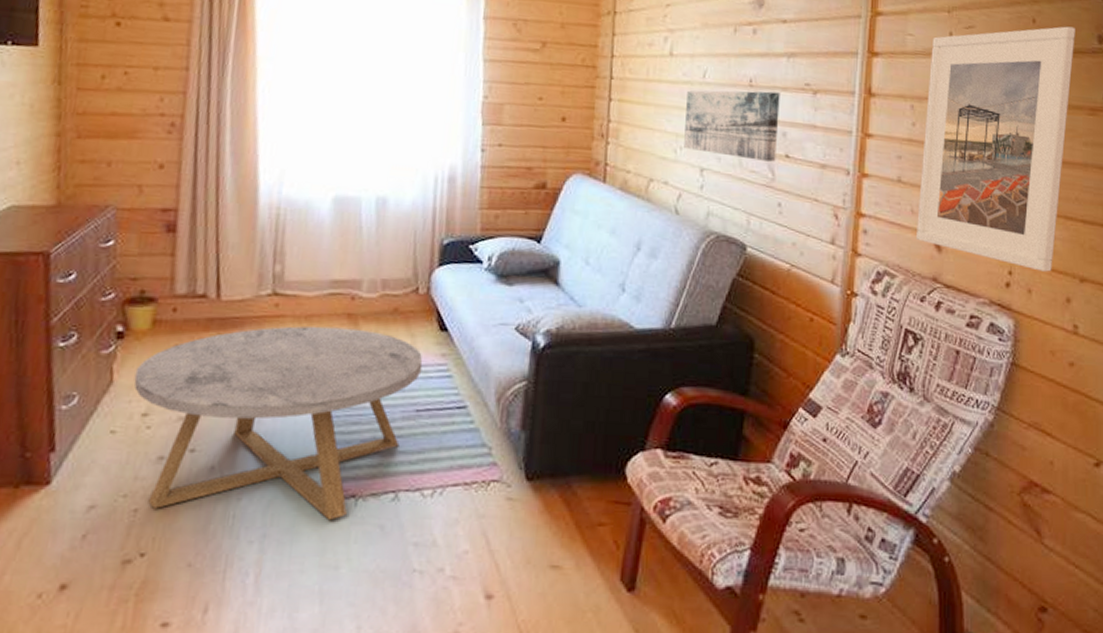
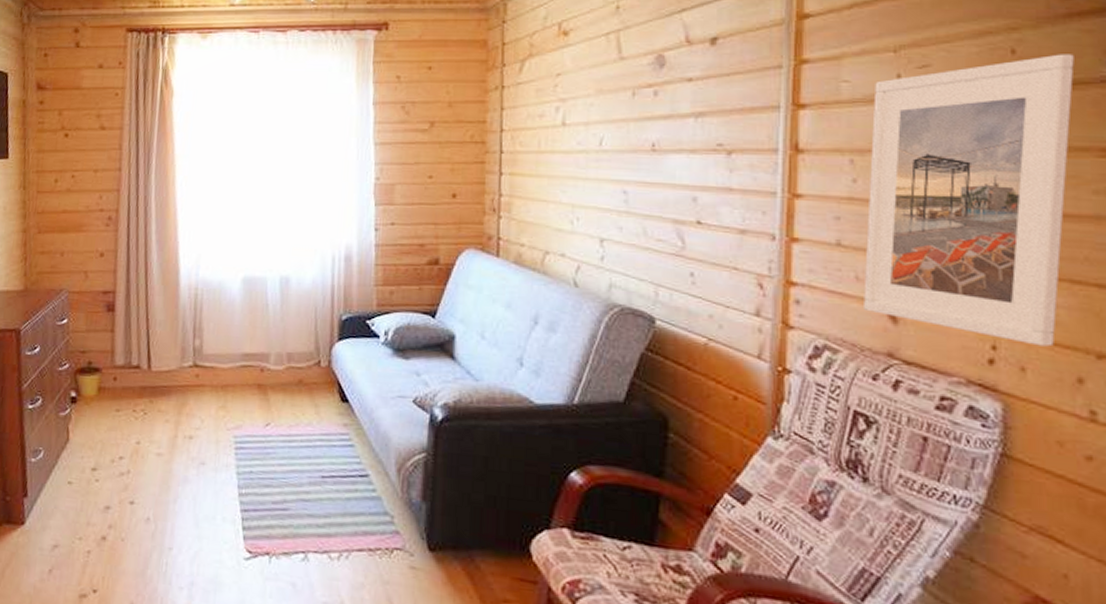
coffee table: present [133,326,423,521] -> none [85,395,327,575]
wall art: present [684,90,780,162] -> none [581,155,688,229]

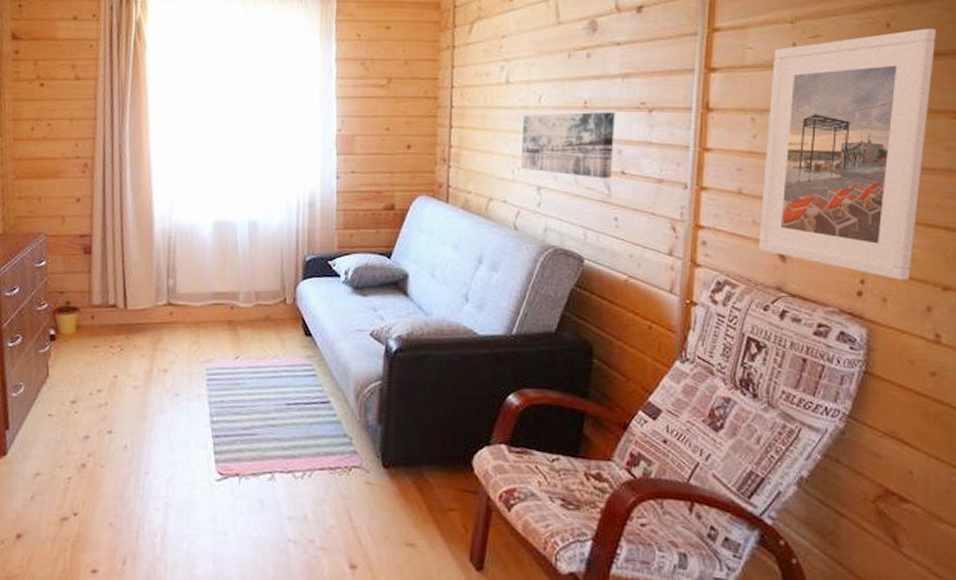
wall art: none [581,155,688,229] -> present [521,111,615,179]

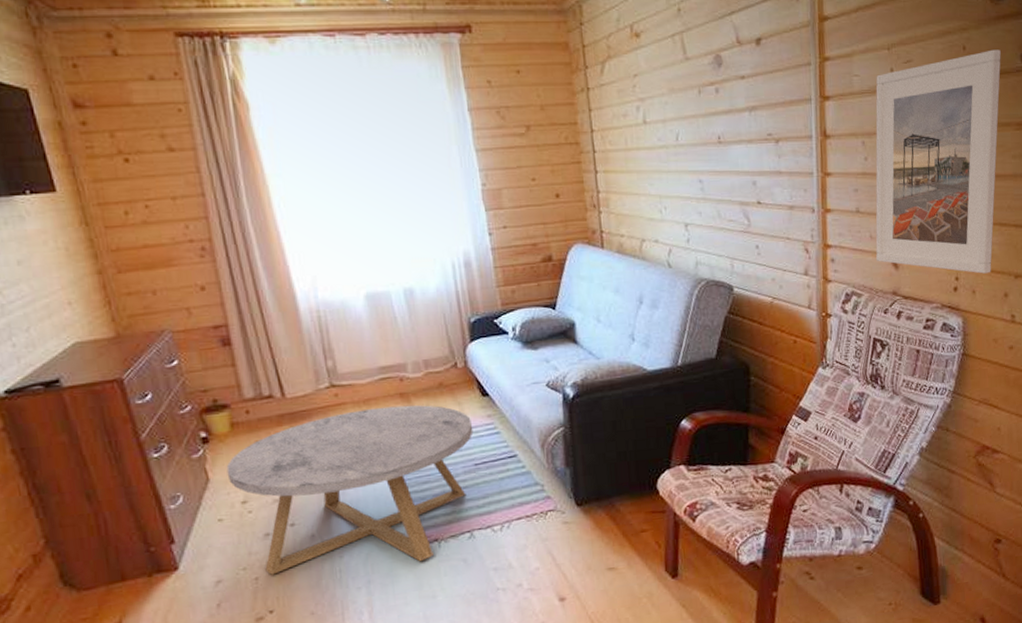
coffee table: none [64,331,292,495] -> present [226,405,474,575]
wall art: present [521,111,615,179] -> none [664,145,750,210]

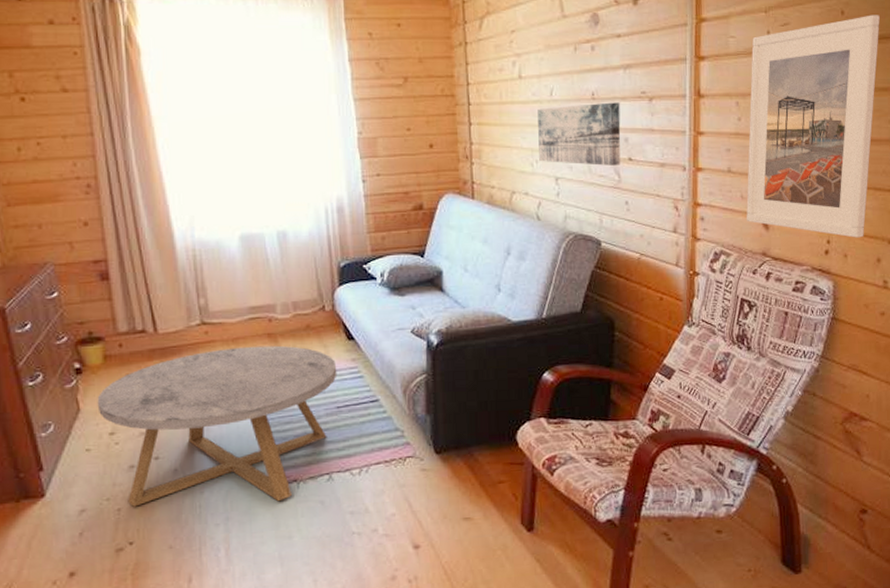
wall art: none [664,145,750,210] -> present [538,102,621,166]

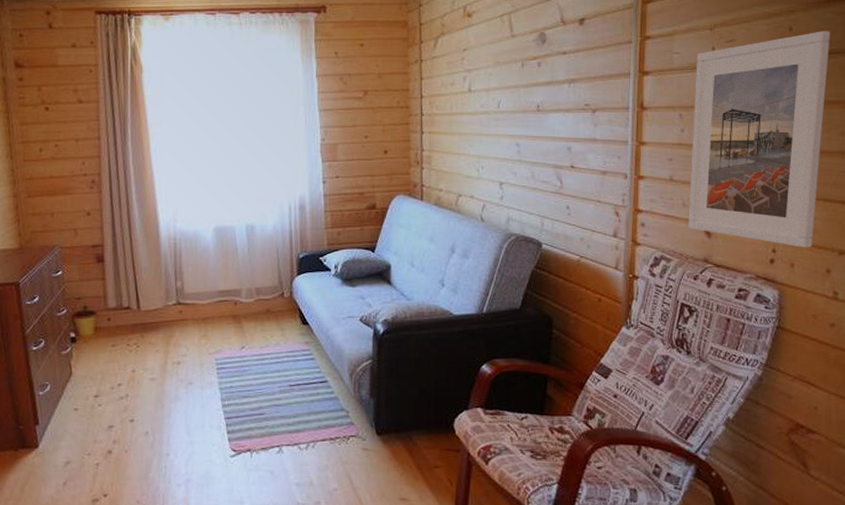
coffee table: present [97,345,337,507] -> none [86,326,292,469]
wall art: present [538,102,621,166] -> none [485,114,564,172]

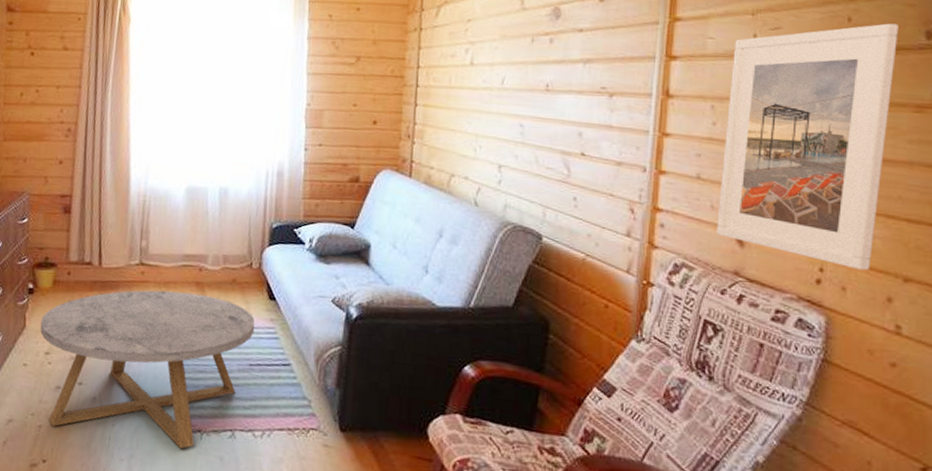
coffee table: none [86,326,292,469] -> present [40,290,255,449]

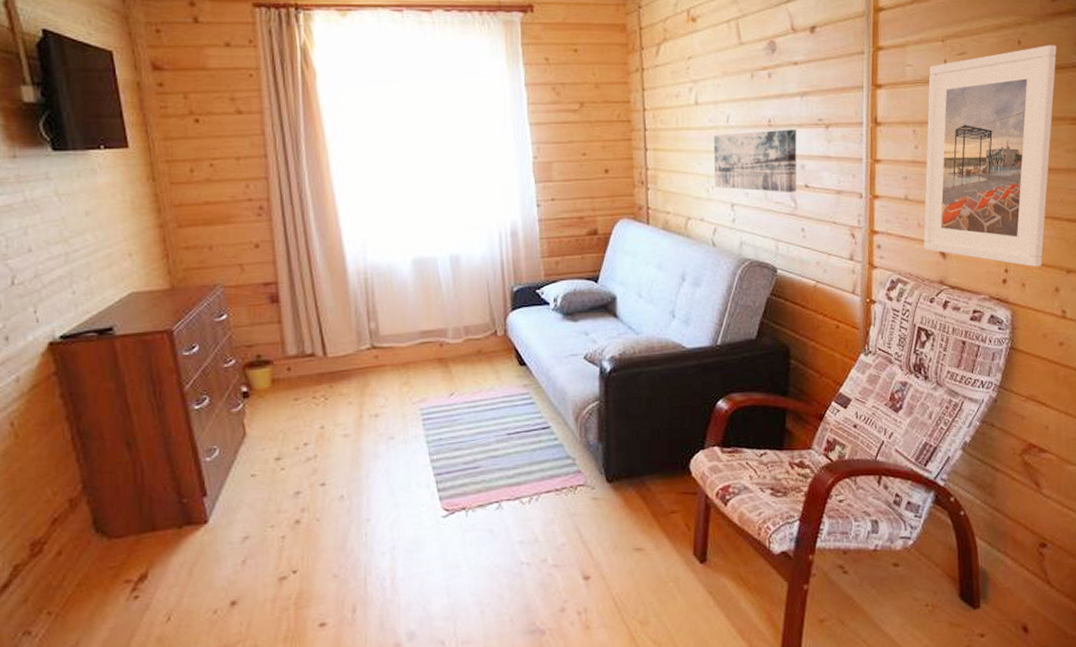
coffee table: present [40,290,255,449] -> none [264,370,509,534]
wall art: none [483,95,576,160] -> present [714,129,797,192]

